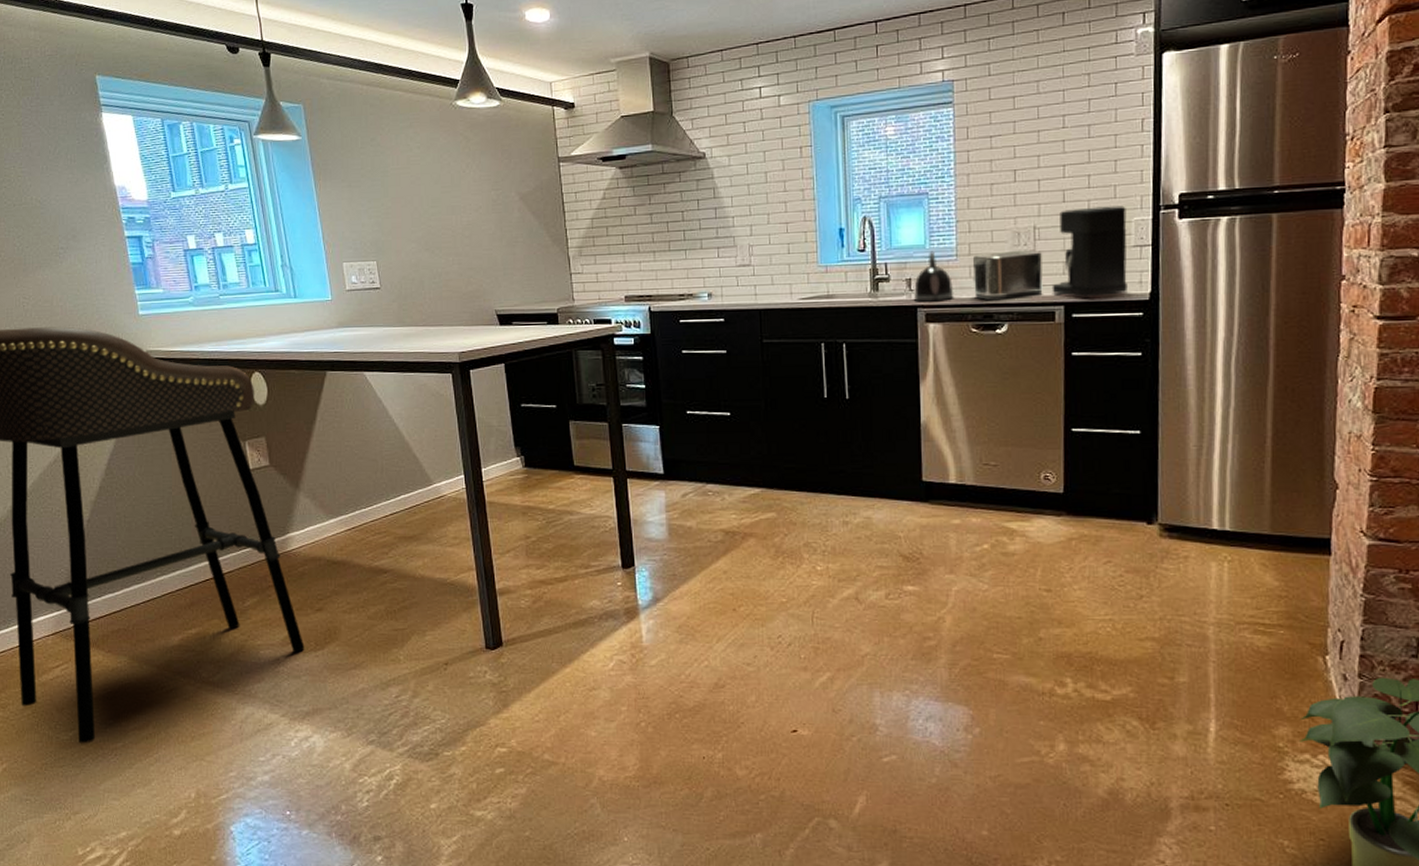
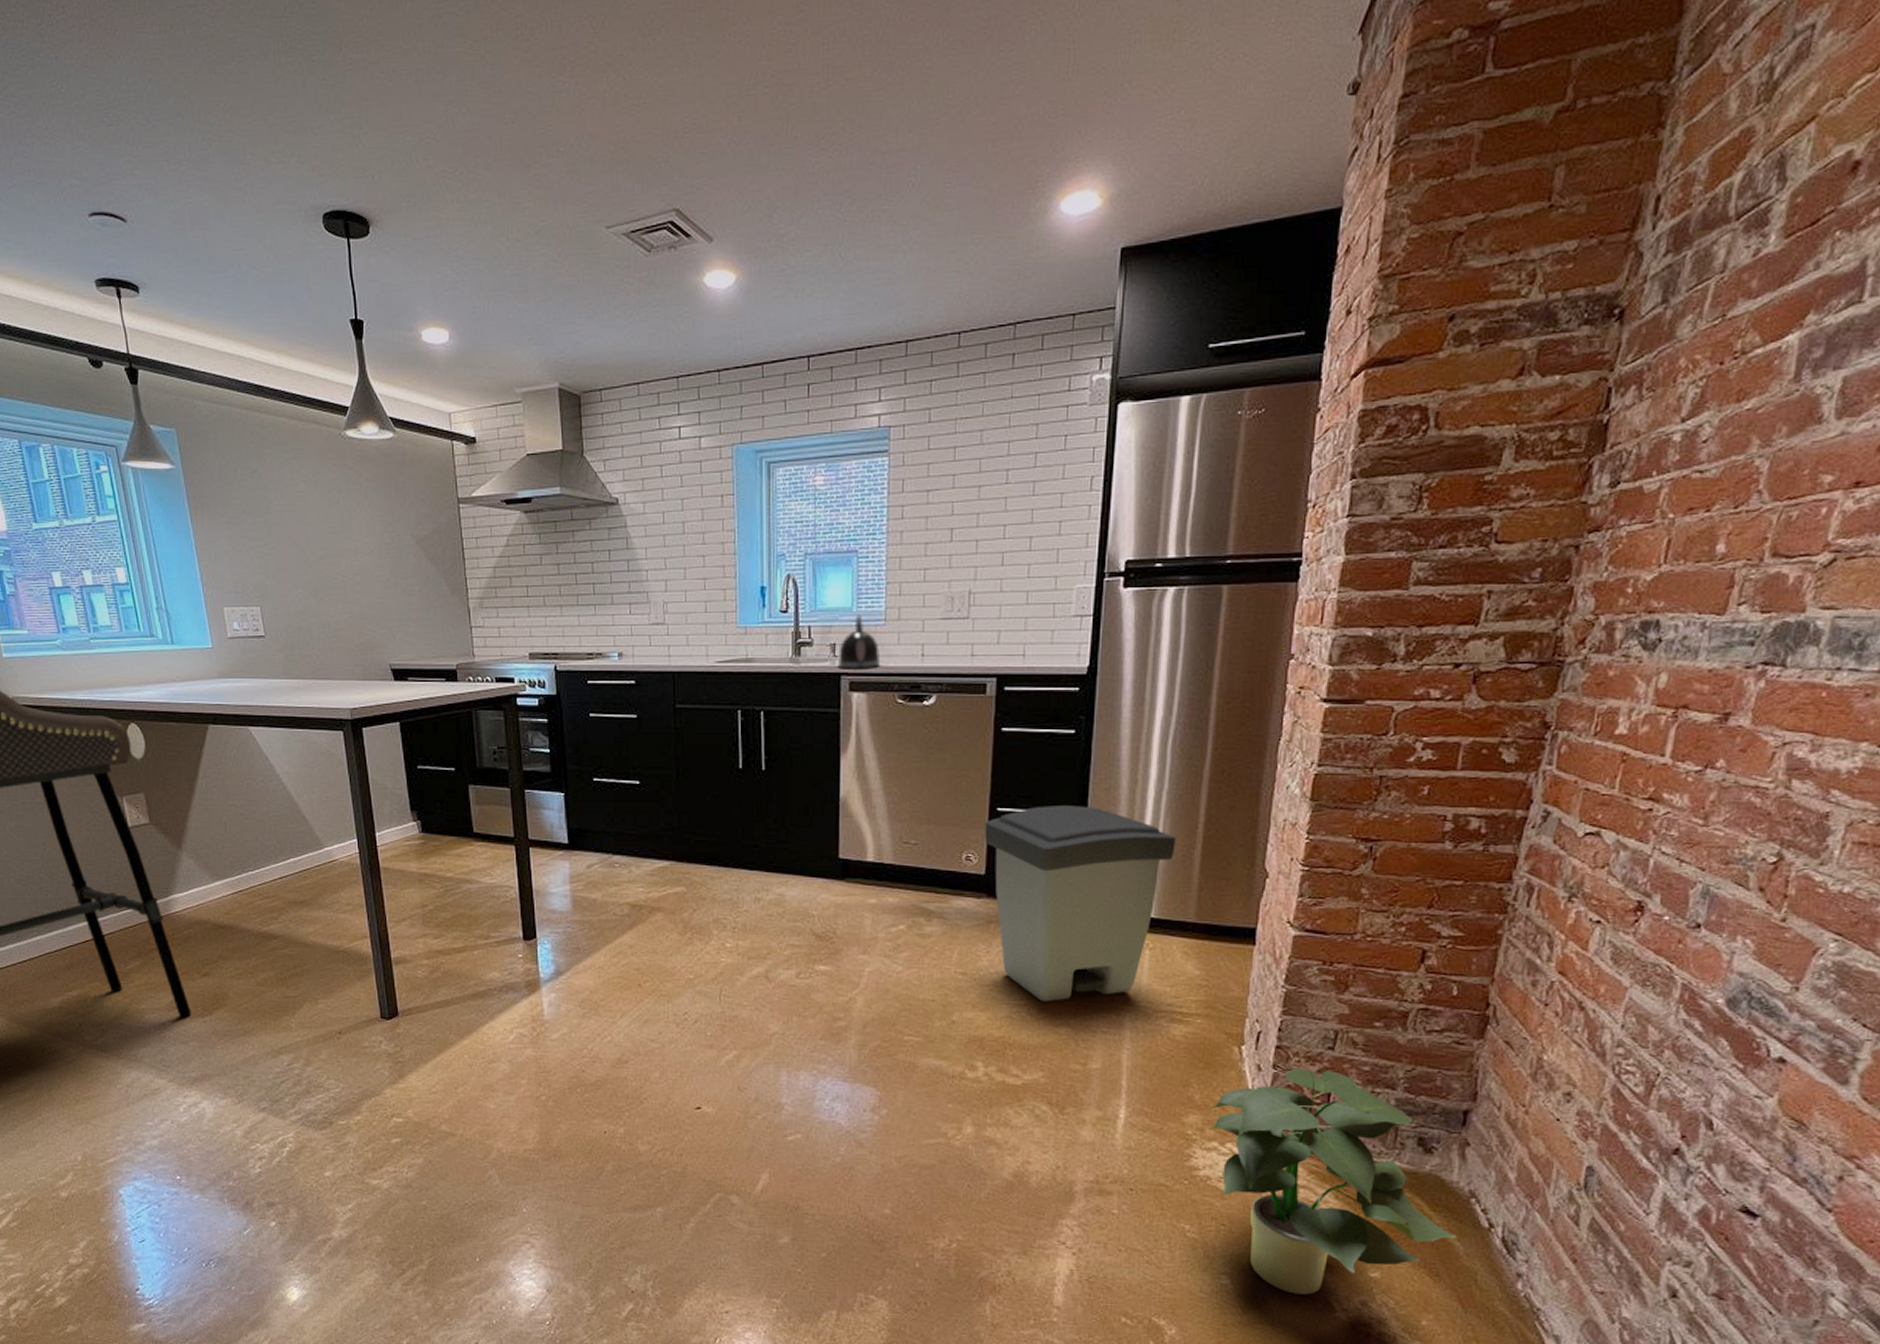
toaster: present [972,250,1043,301] -> none [901,616,977,670]
coffee maker: present [1052,205,1127,298] -> none [984,571,1068,670]
trash can: none [1061,424,1246,616] -> present [985,806,1176,1001]

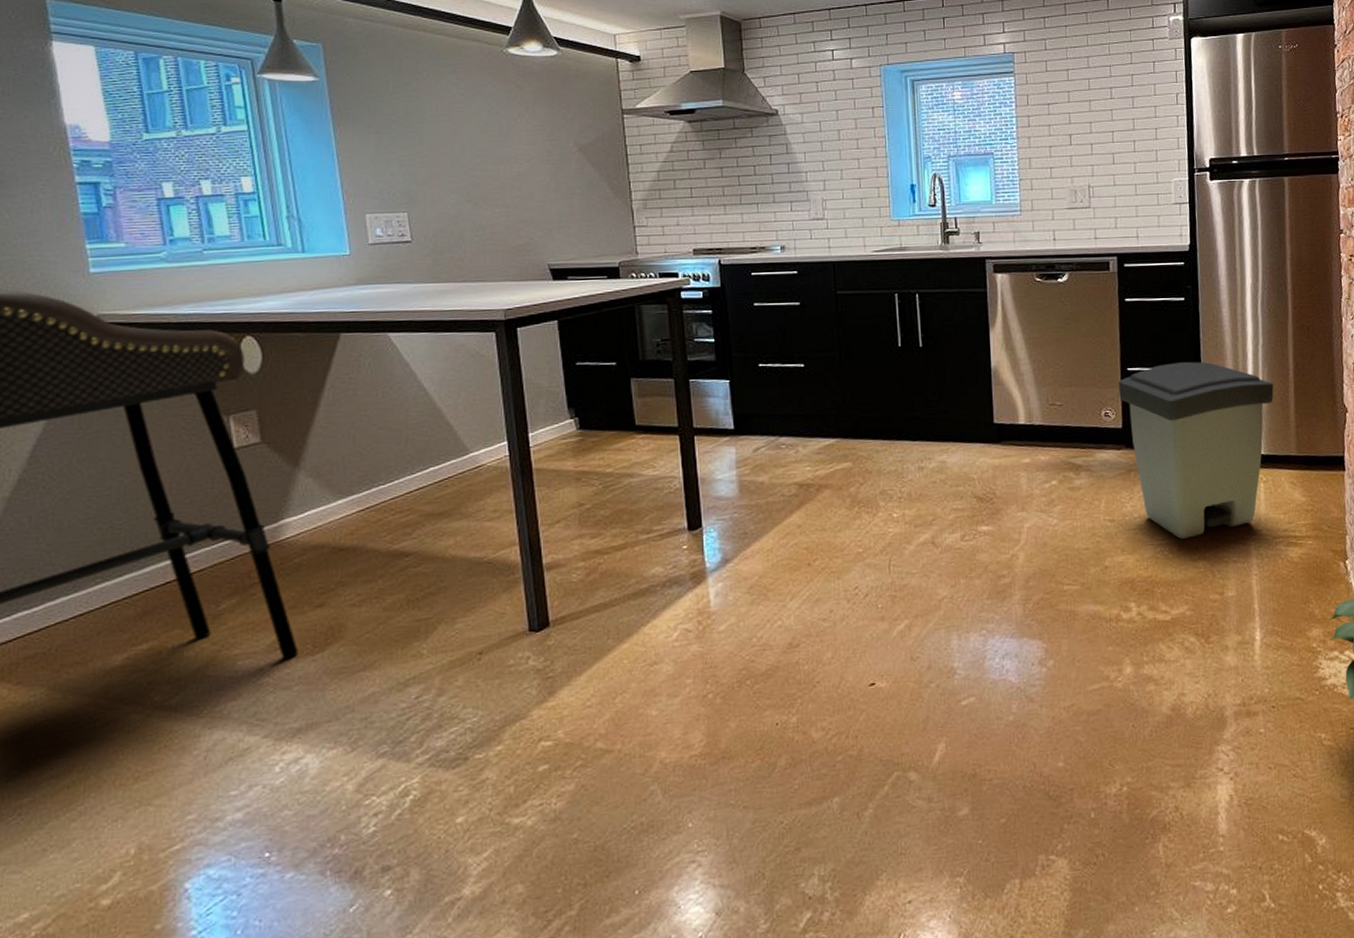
kettle: present [838,614,881,671] -> none [982,206,1019,255]

